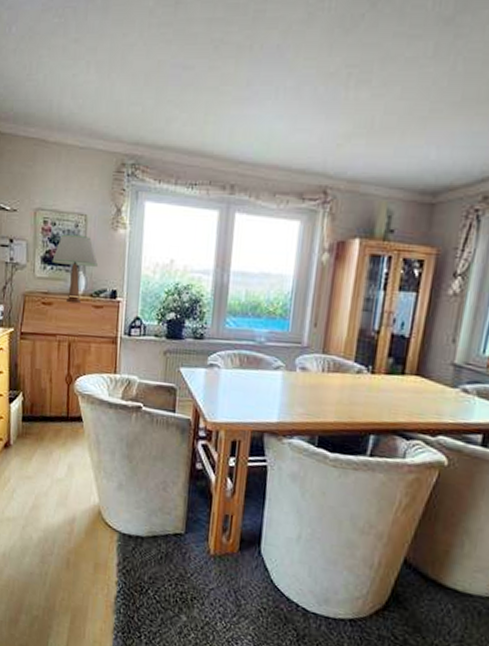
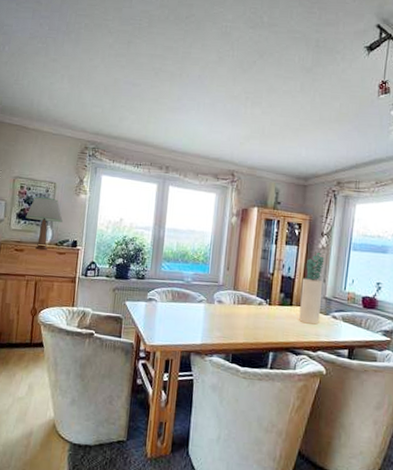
vase: none [413,299,456,402] -> present [299,251,325,326]

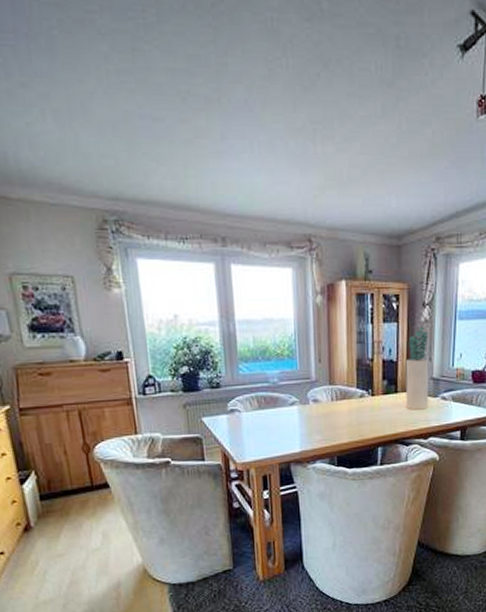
table lamp: present [25,196,63,251] -> none [41,298,96,371]

